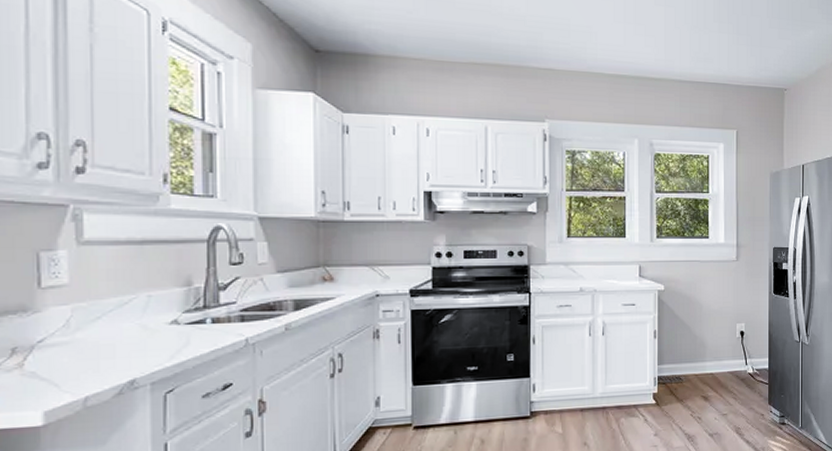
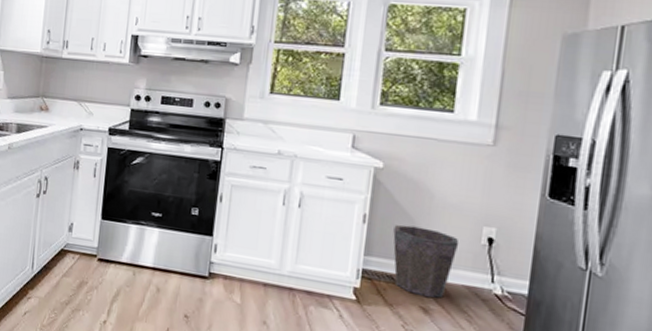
waste bin: none [677,333,723,388] -> present [393,225,459,298]

